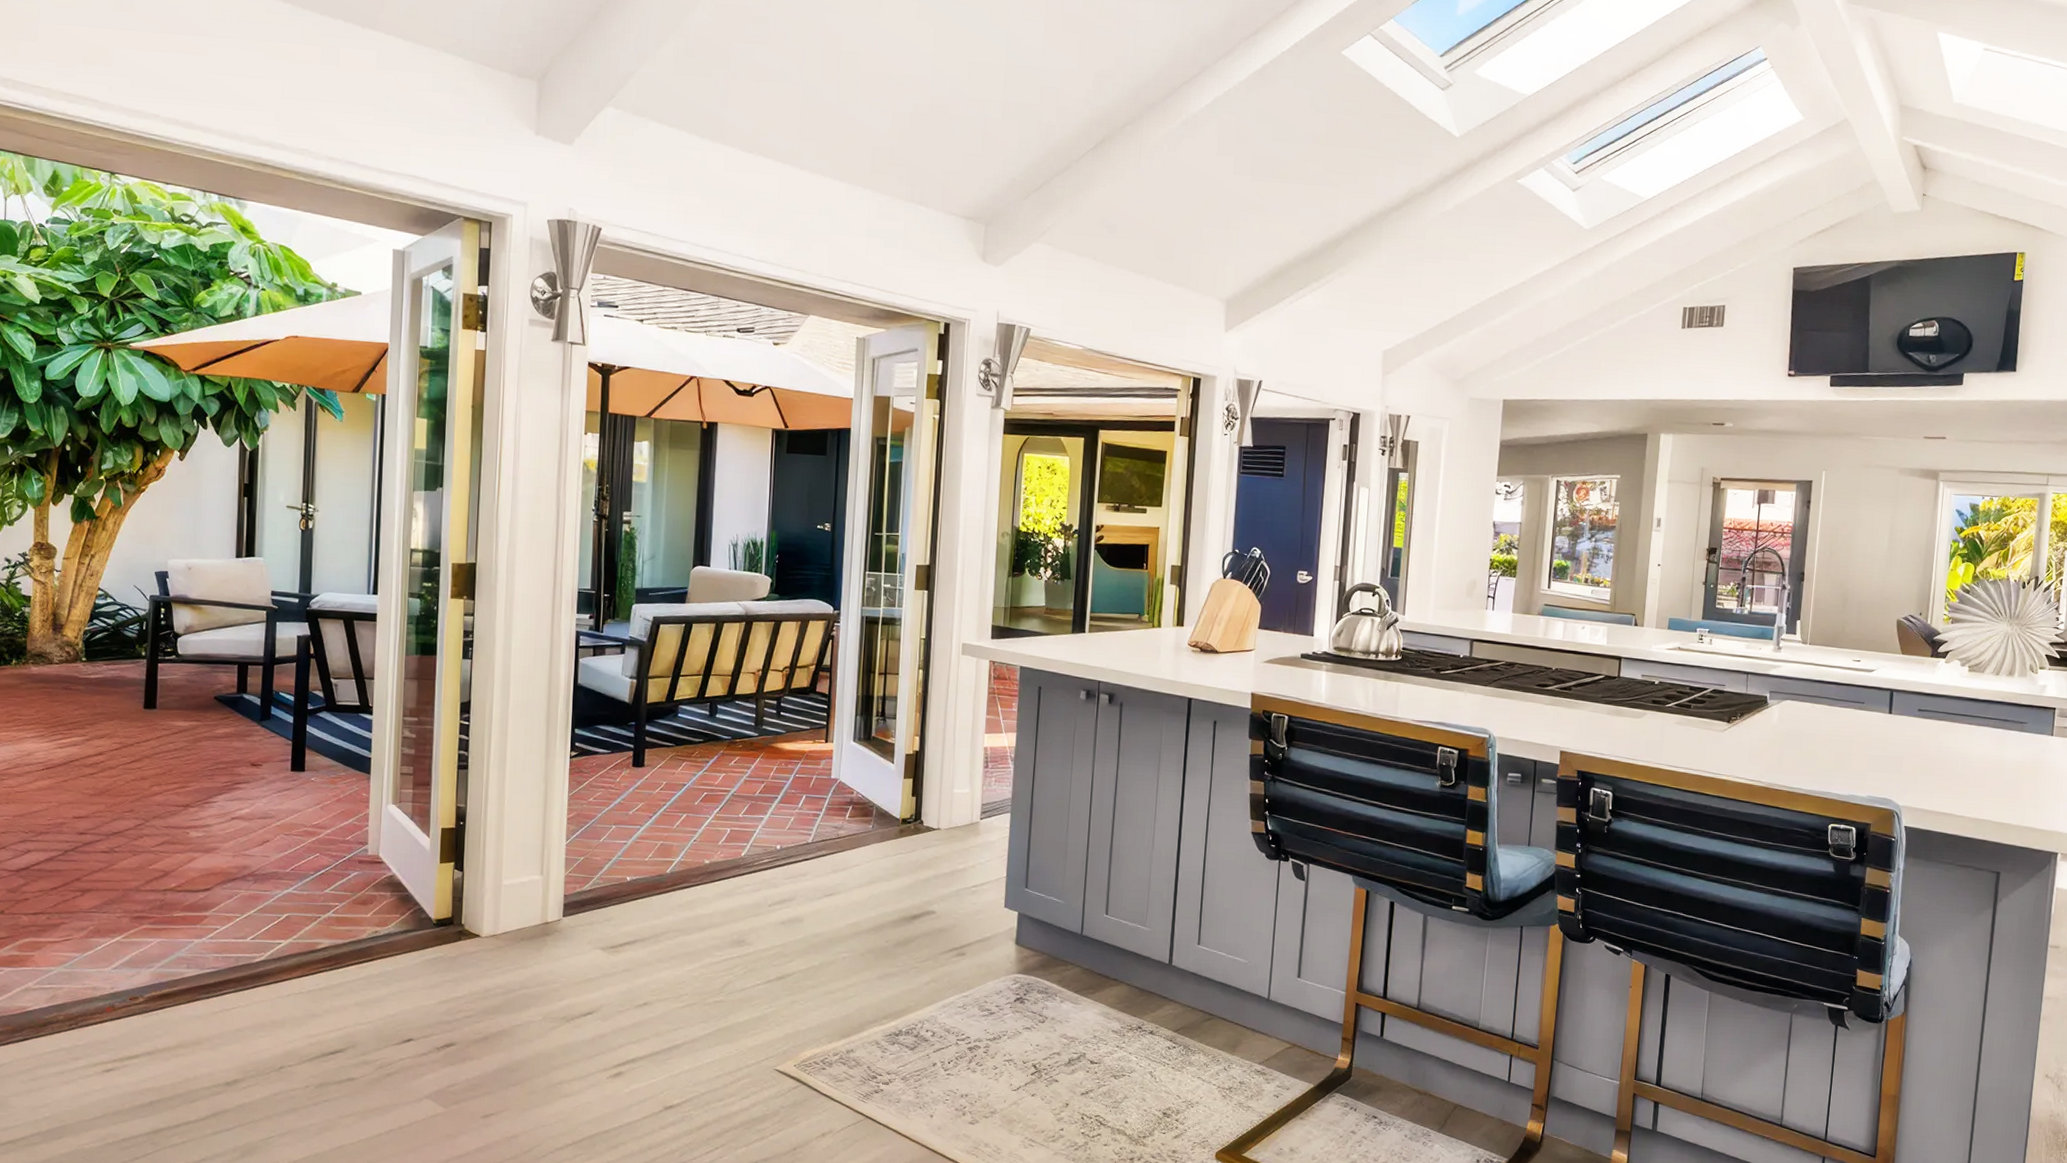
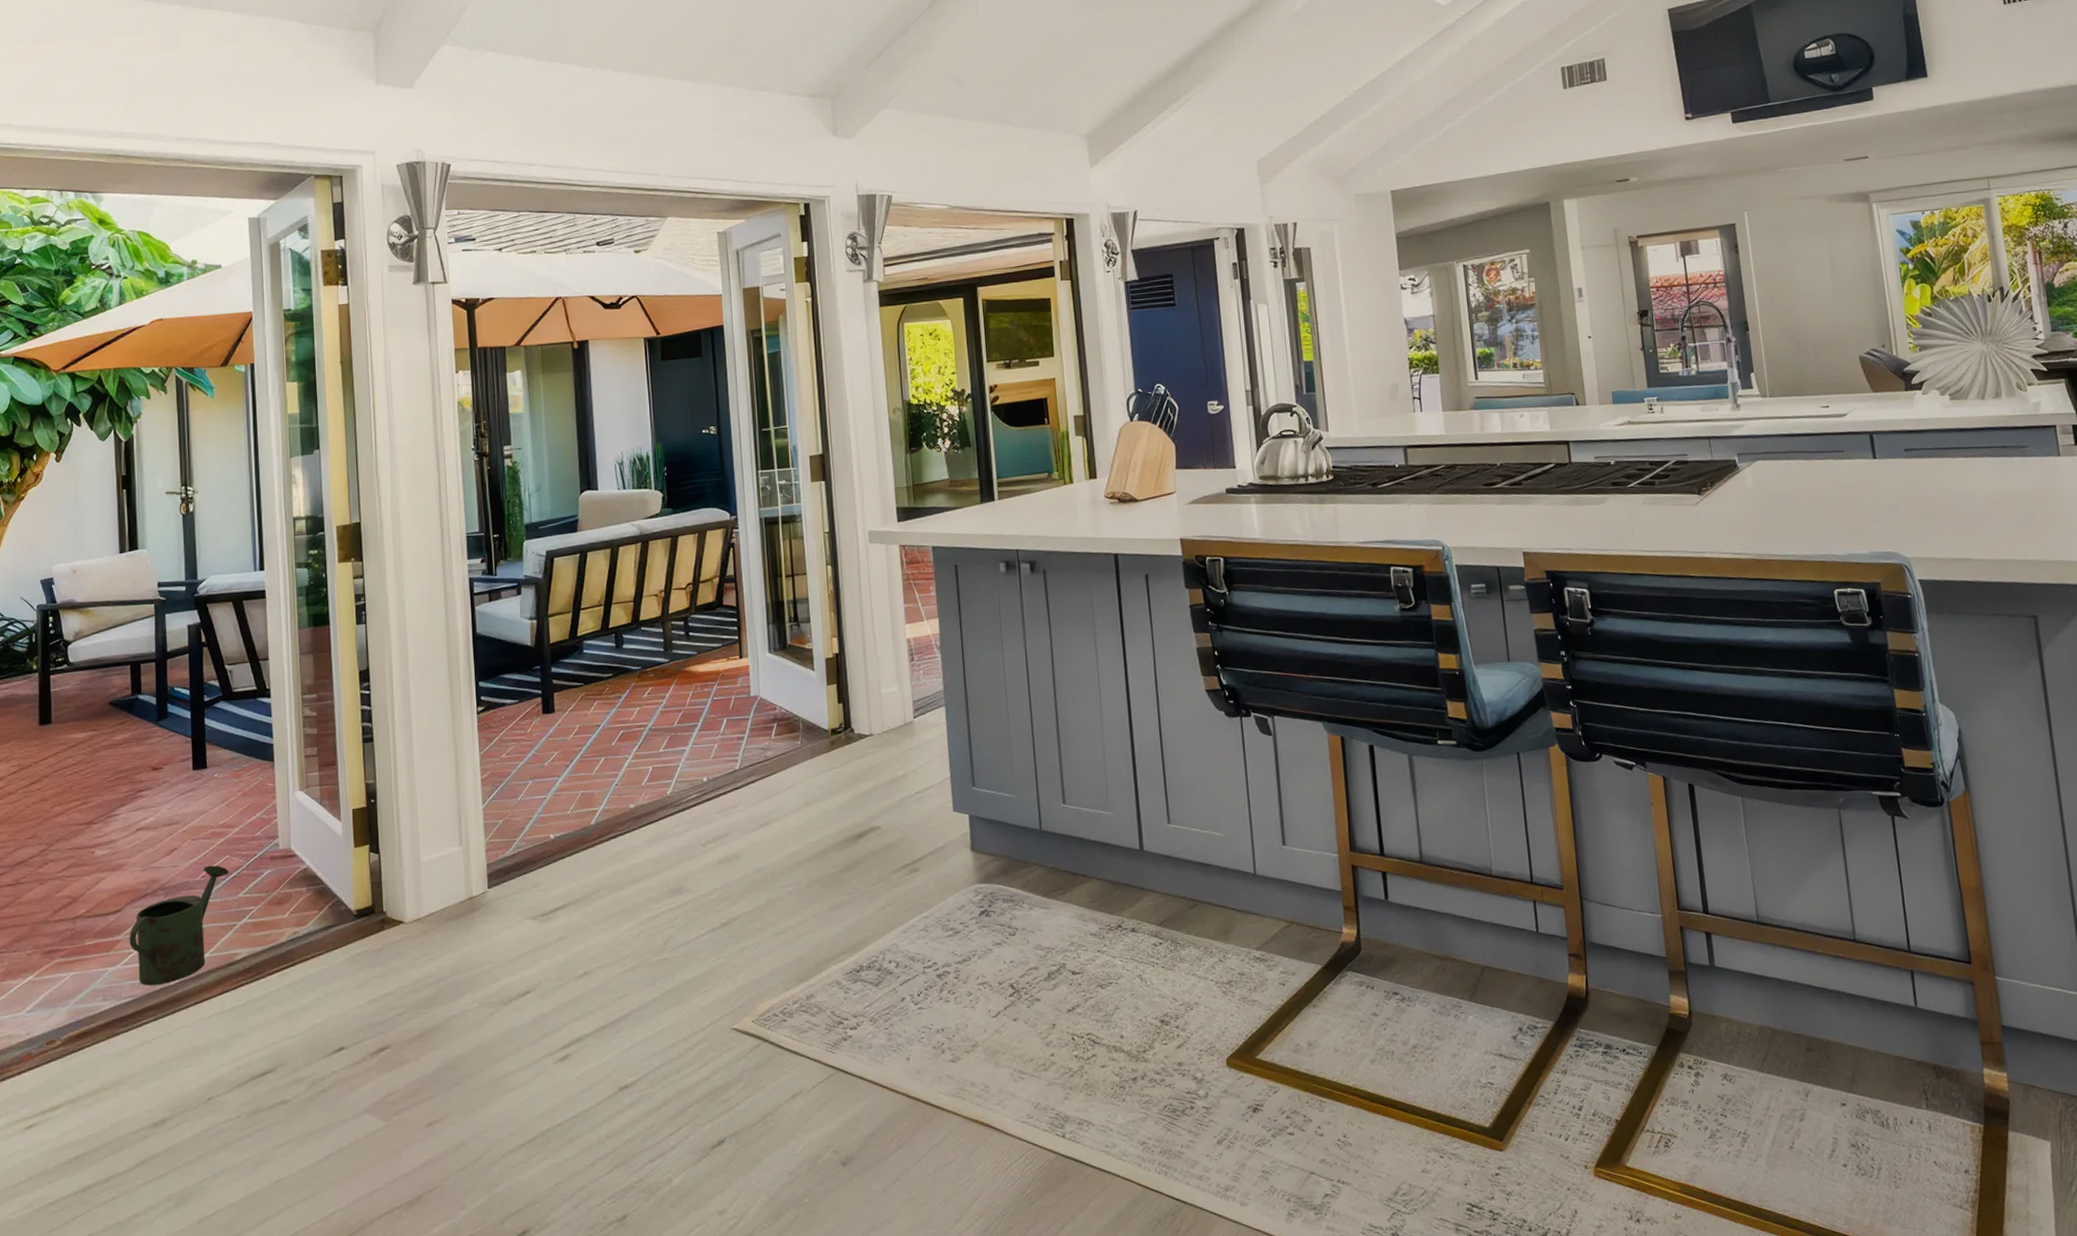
watering can: none [216,860,318,961] -> present [129,865,229,985]

